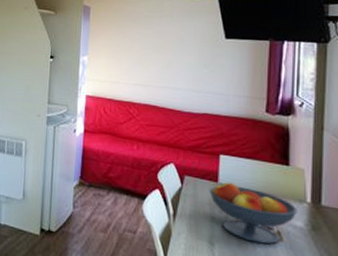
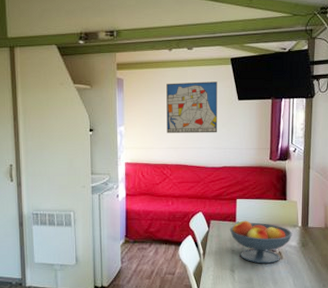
wall art: none [135,14,200,74] -> present [166,81,218,134]

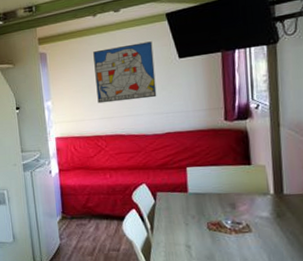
fruit bowl: present [229,220,293,264] -> none [180,190,263,238]

